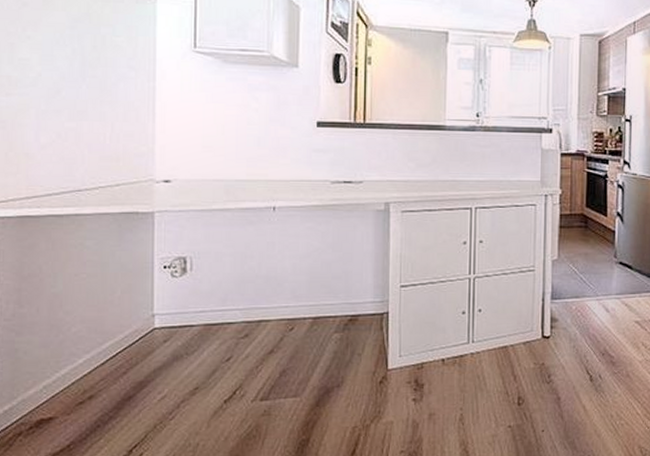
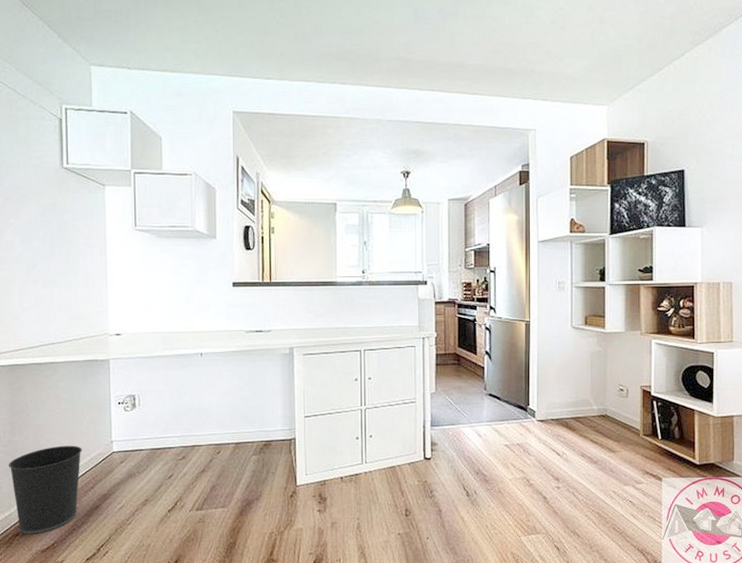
wastebasket: none [10,319,113,433] -> present [8,445,82,534]

